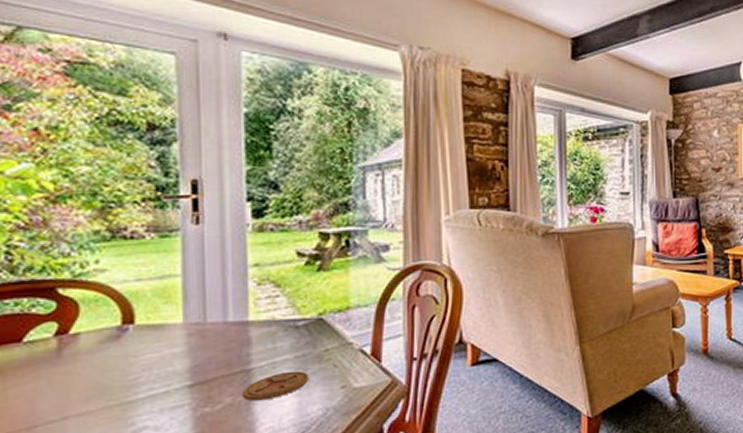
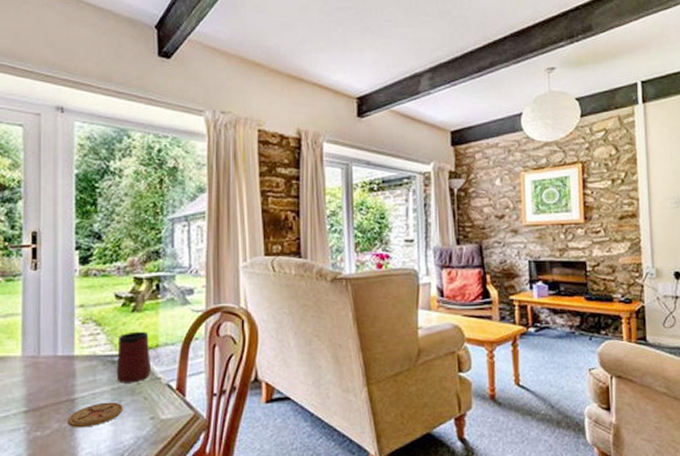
mug: none [300,292,341,351] -> present [116,331,151,384]

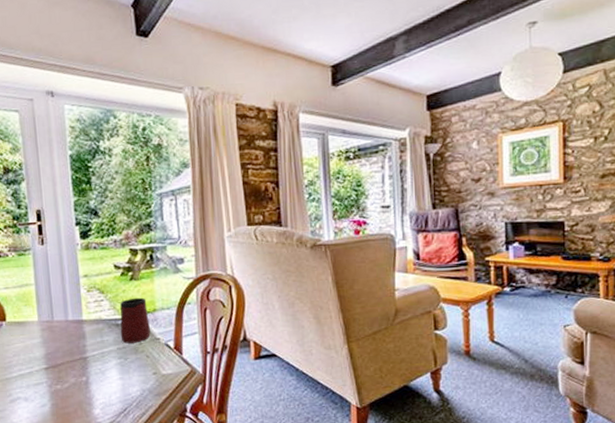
coaster: present [67,402,123,428] -> none [82,359,129,382]

